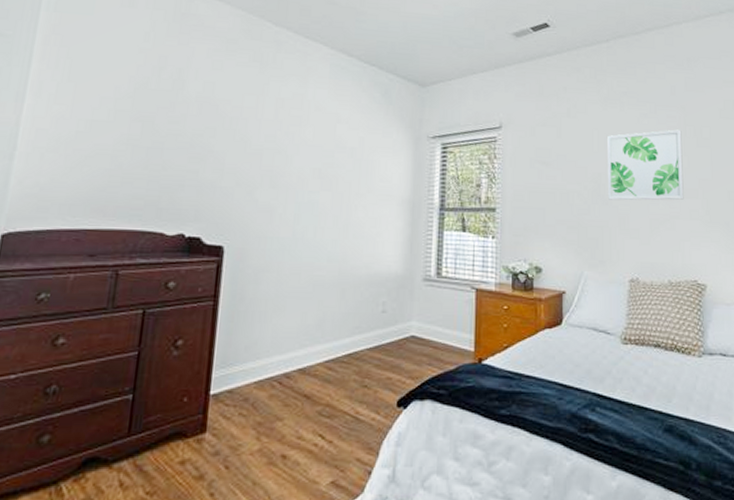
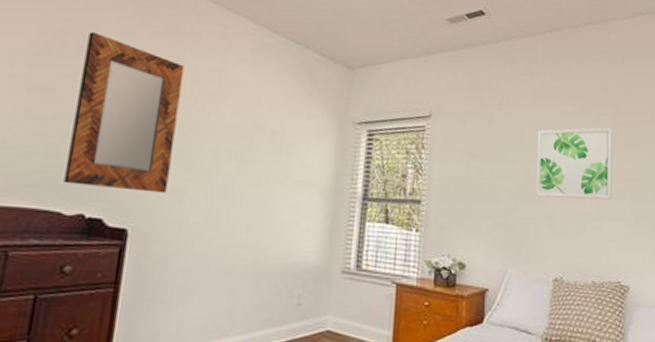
home mirror: none [165,65,269,212] -> present [63,31,185,194]

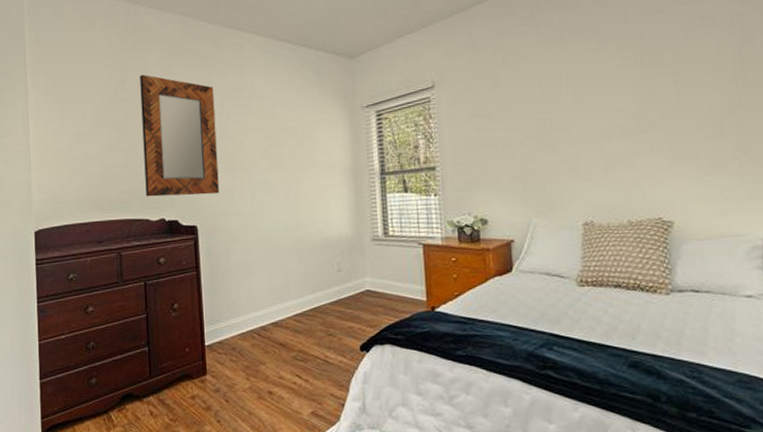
wall art: present [536,127,613,200] -> none [550,59,644,145]

